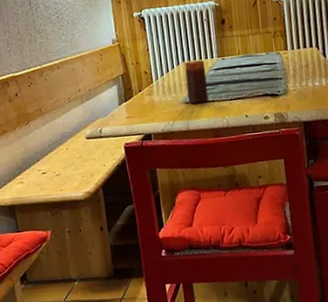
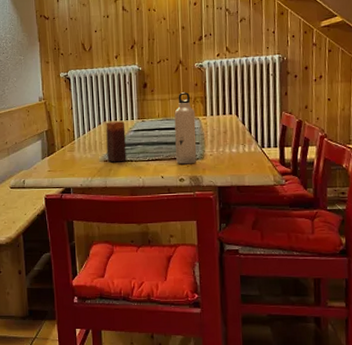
water bottle: none [254,27,280,102] -> present [174,92,197,165]

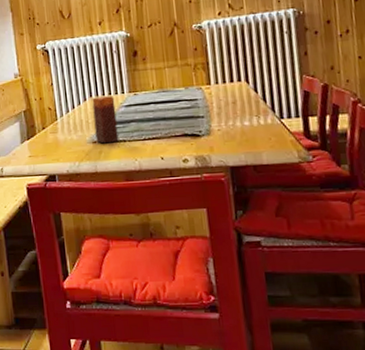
water bottle: present [174,92,197,165] -> none [171,58,202,143]

